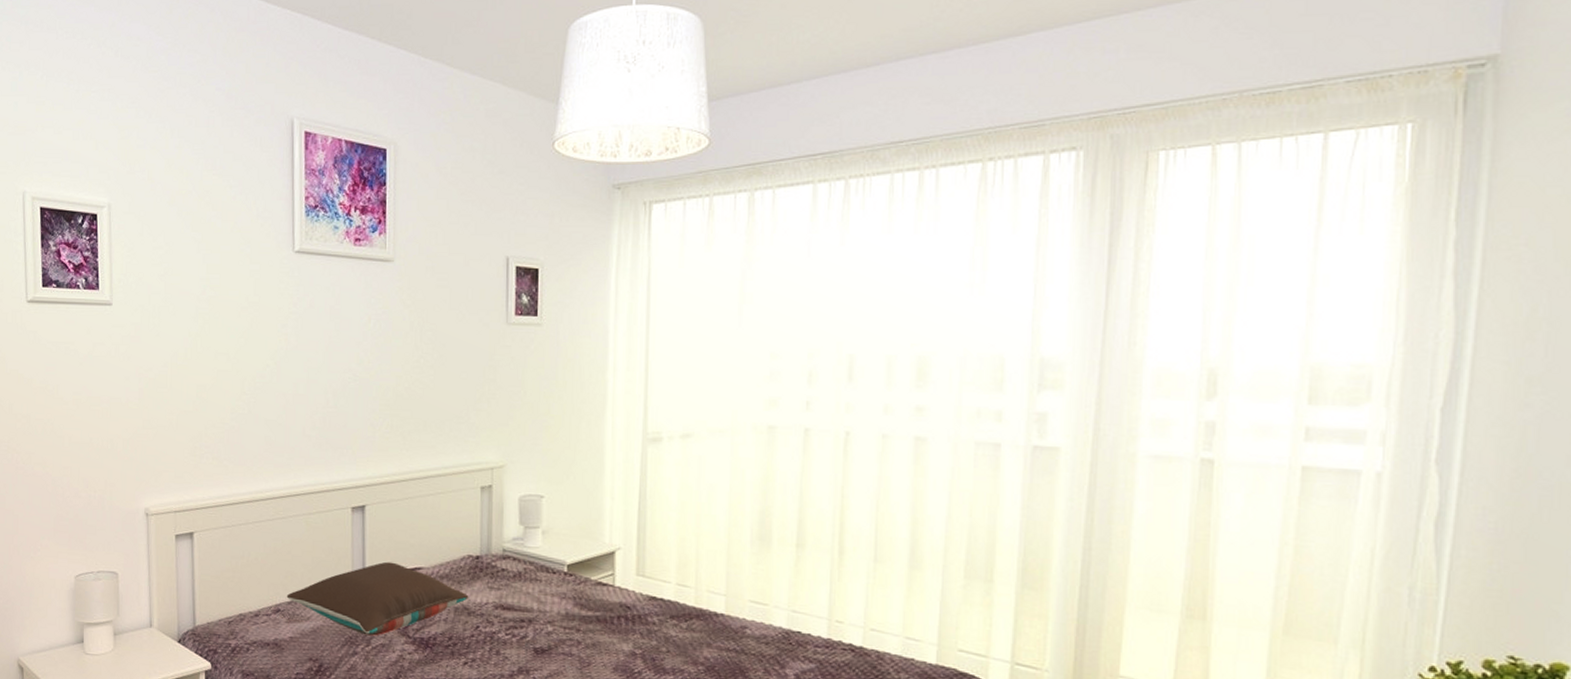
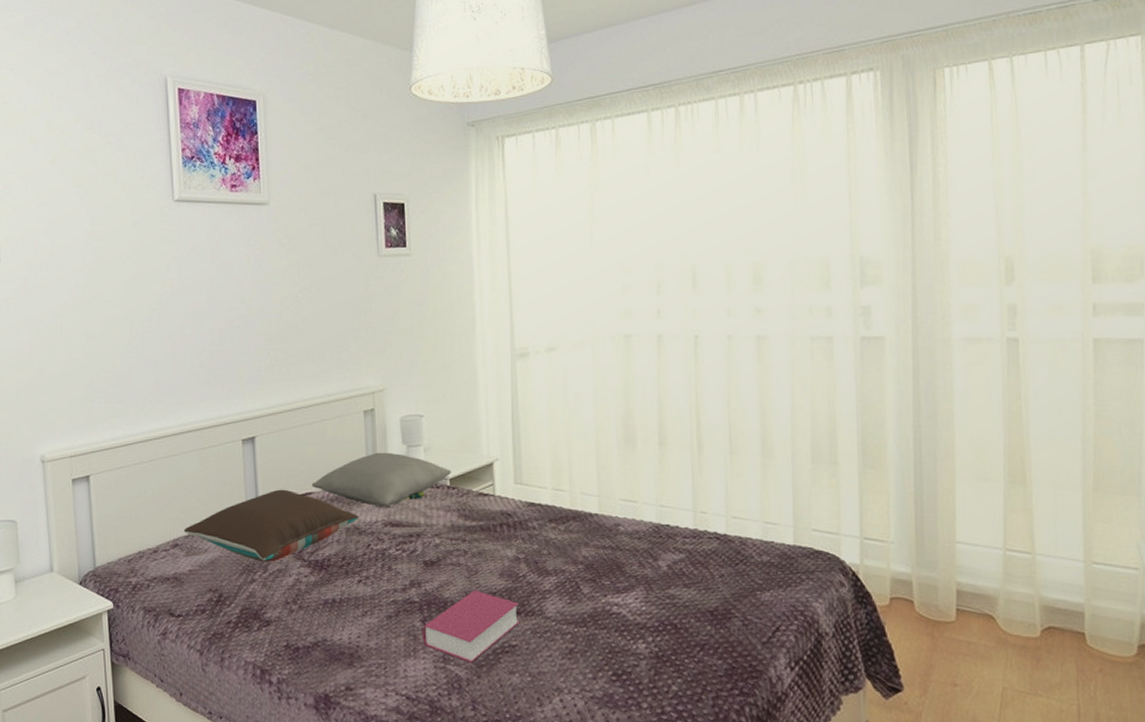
pillow: none [421,531,570,589] -> present [311,452,452,507]

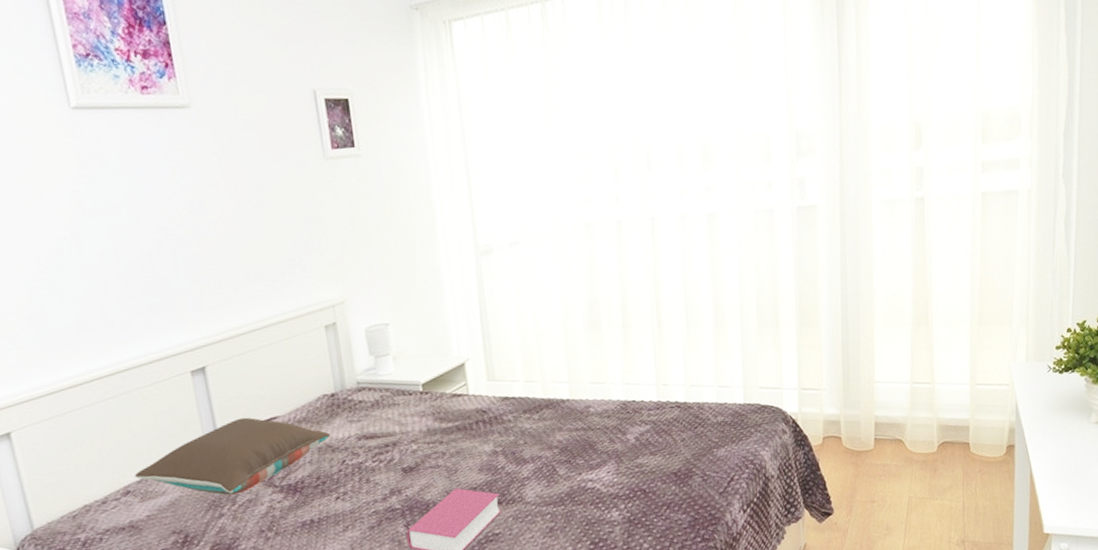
pillow: present [311,452,452,507] -> none [275,365,424,422]

